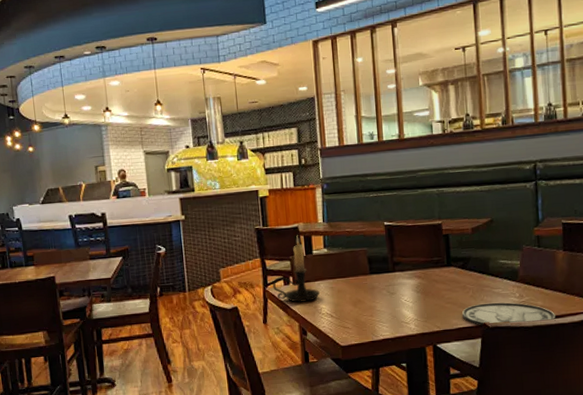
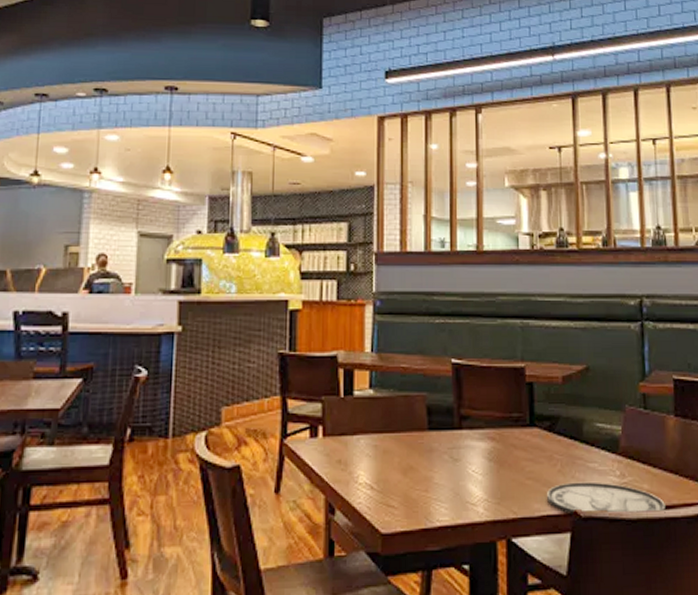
candle holder: present [272,235,320,303] -> none [294,367,358,466]

